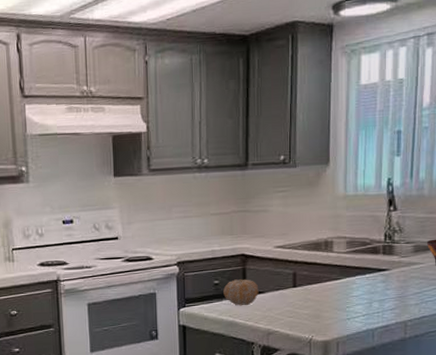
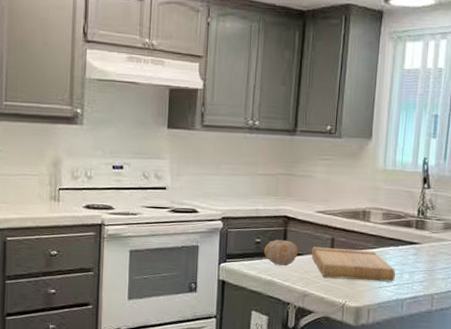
cutting board: none [273,281,364,314] -> present [311,246,395,283]

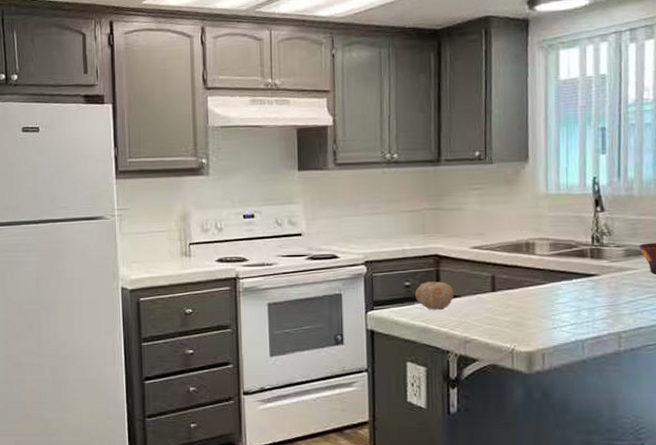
cutting board: present [311,246,395,283] -> none [470,286,571,322]

